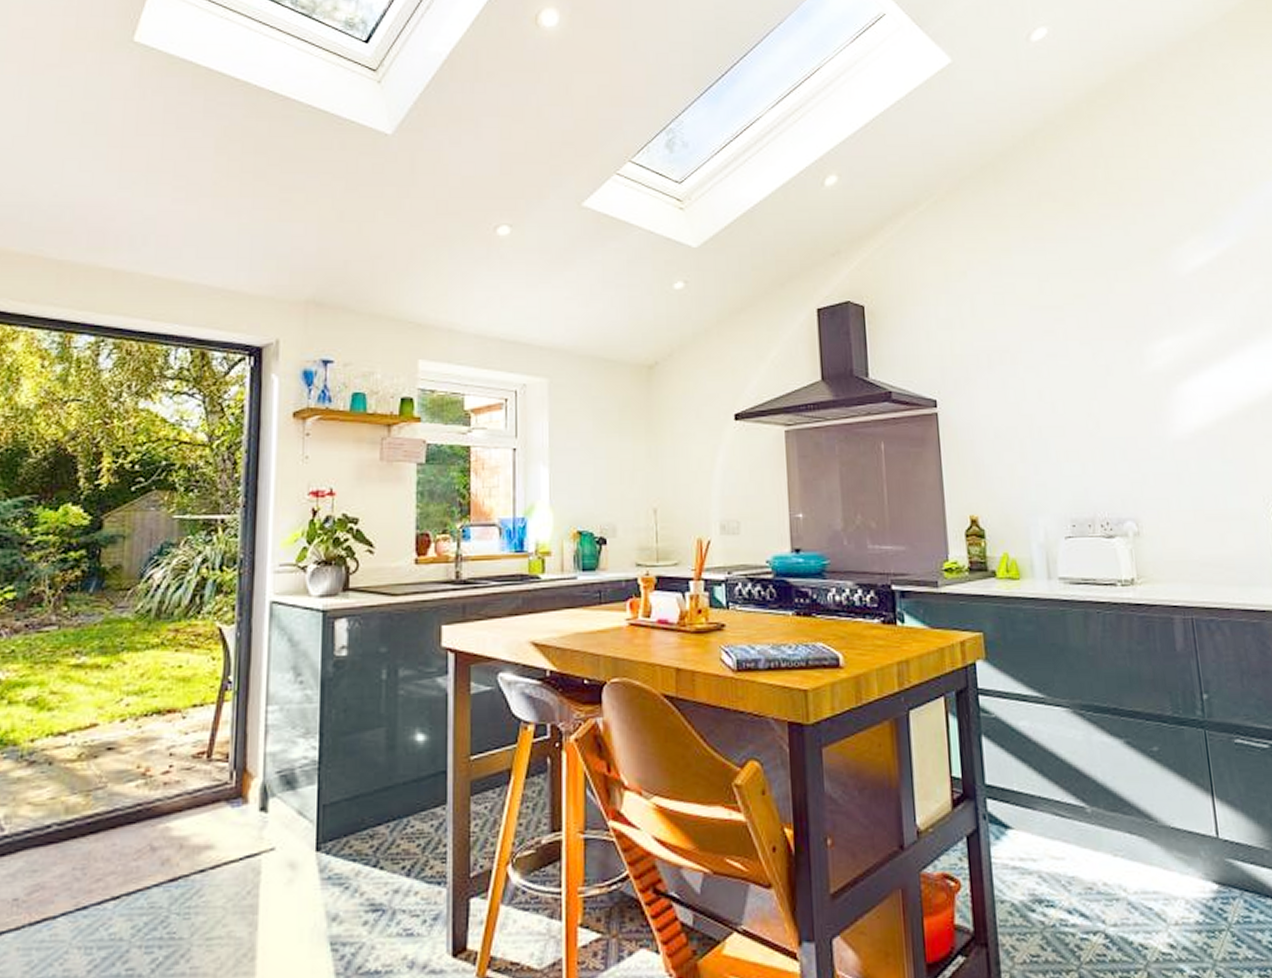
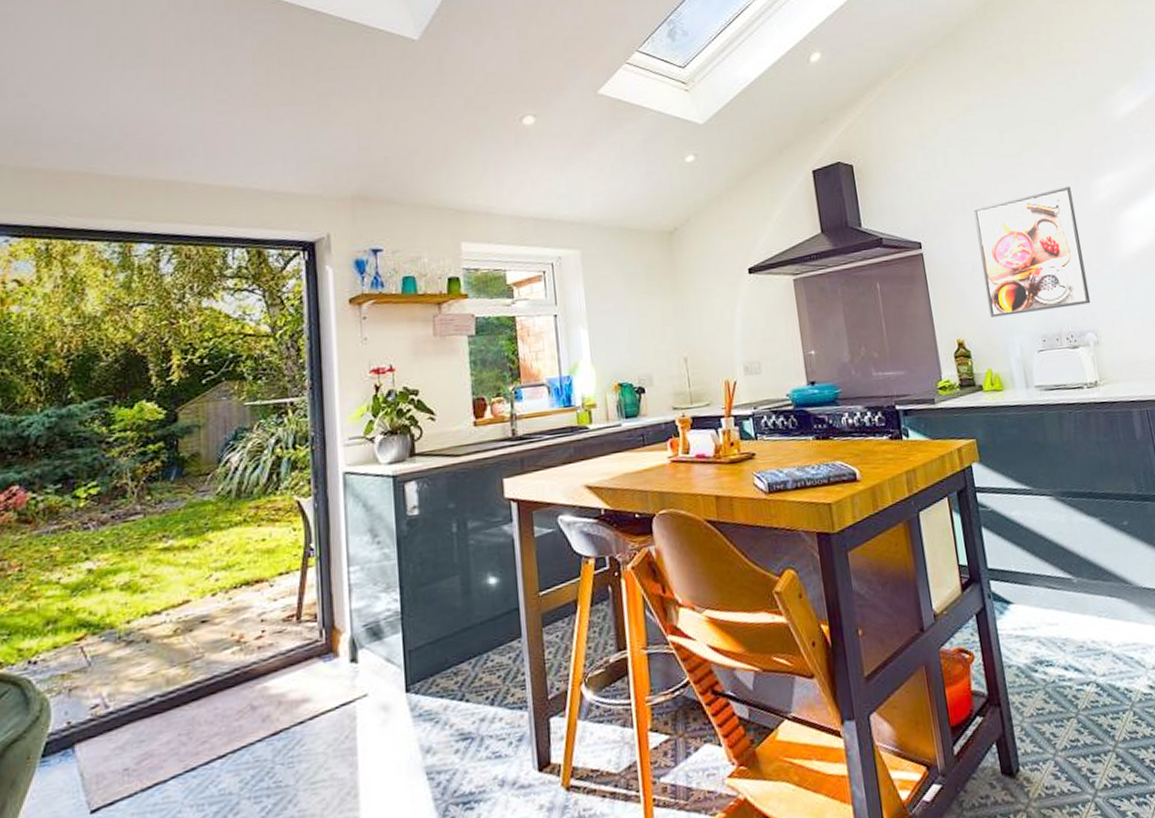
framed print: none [1001,348,1134,494] -> present [973,186,1091,318]

